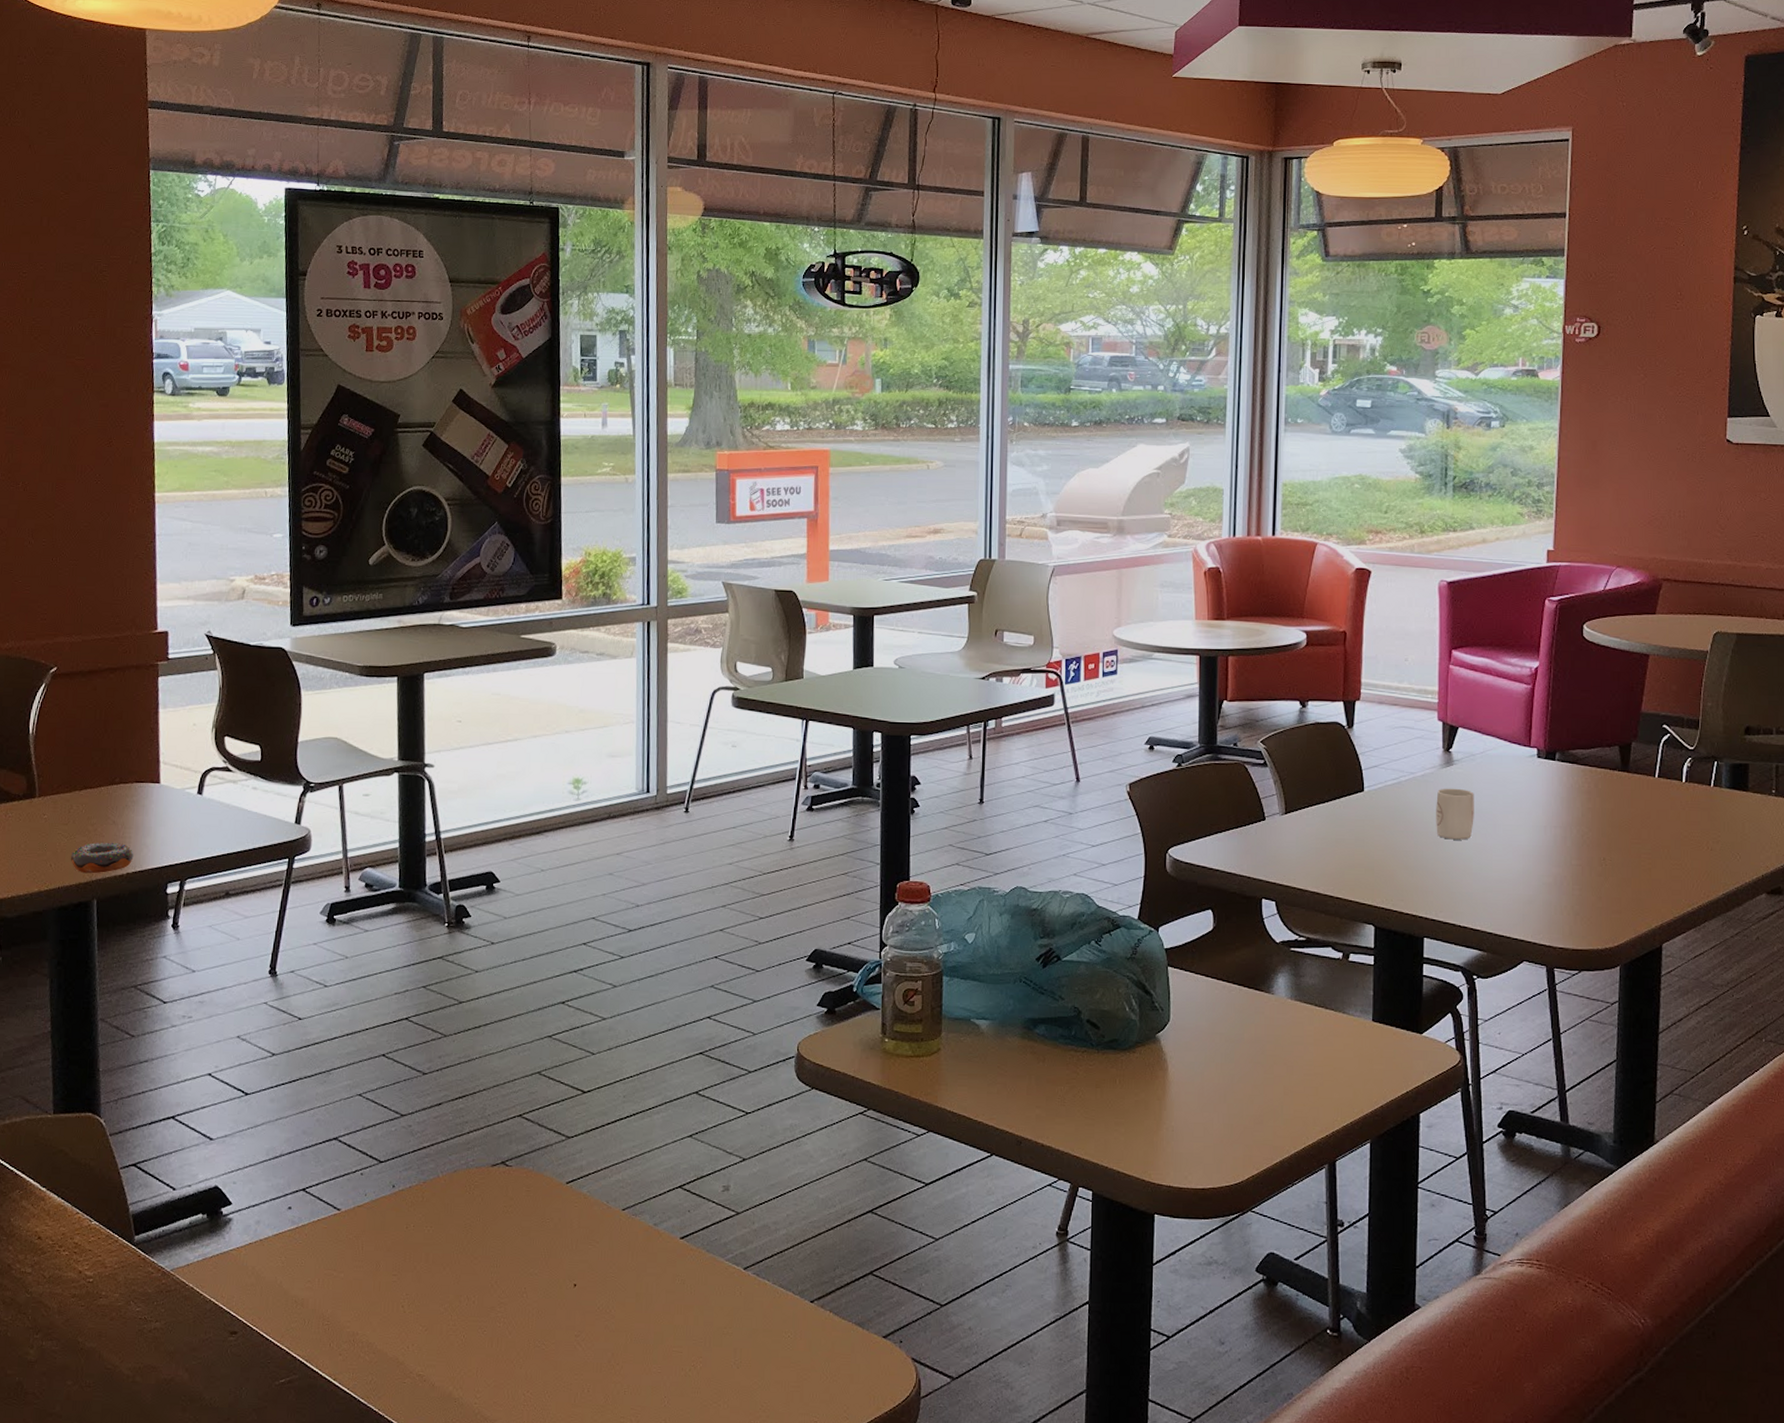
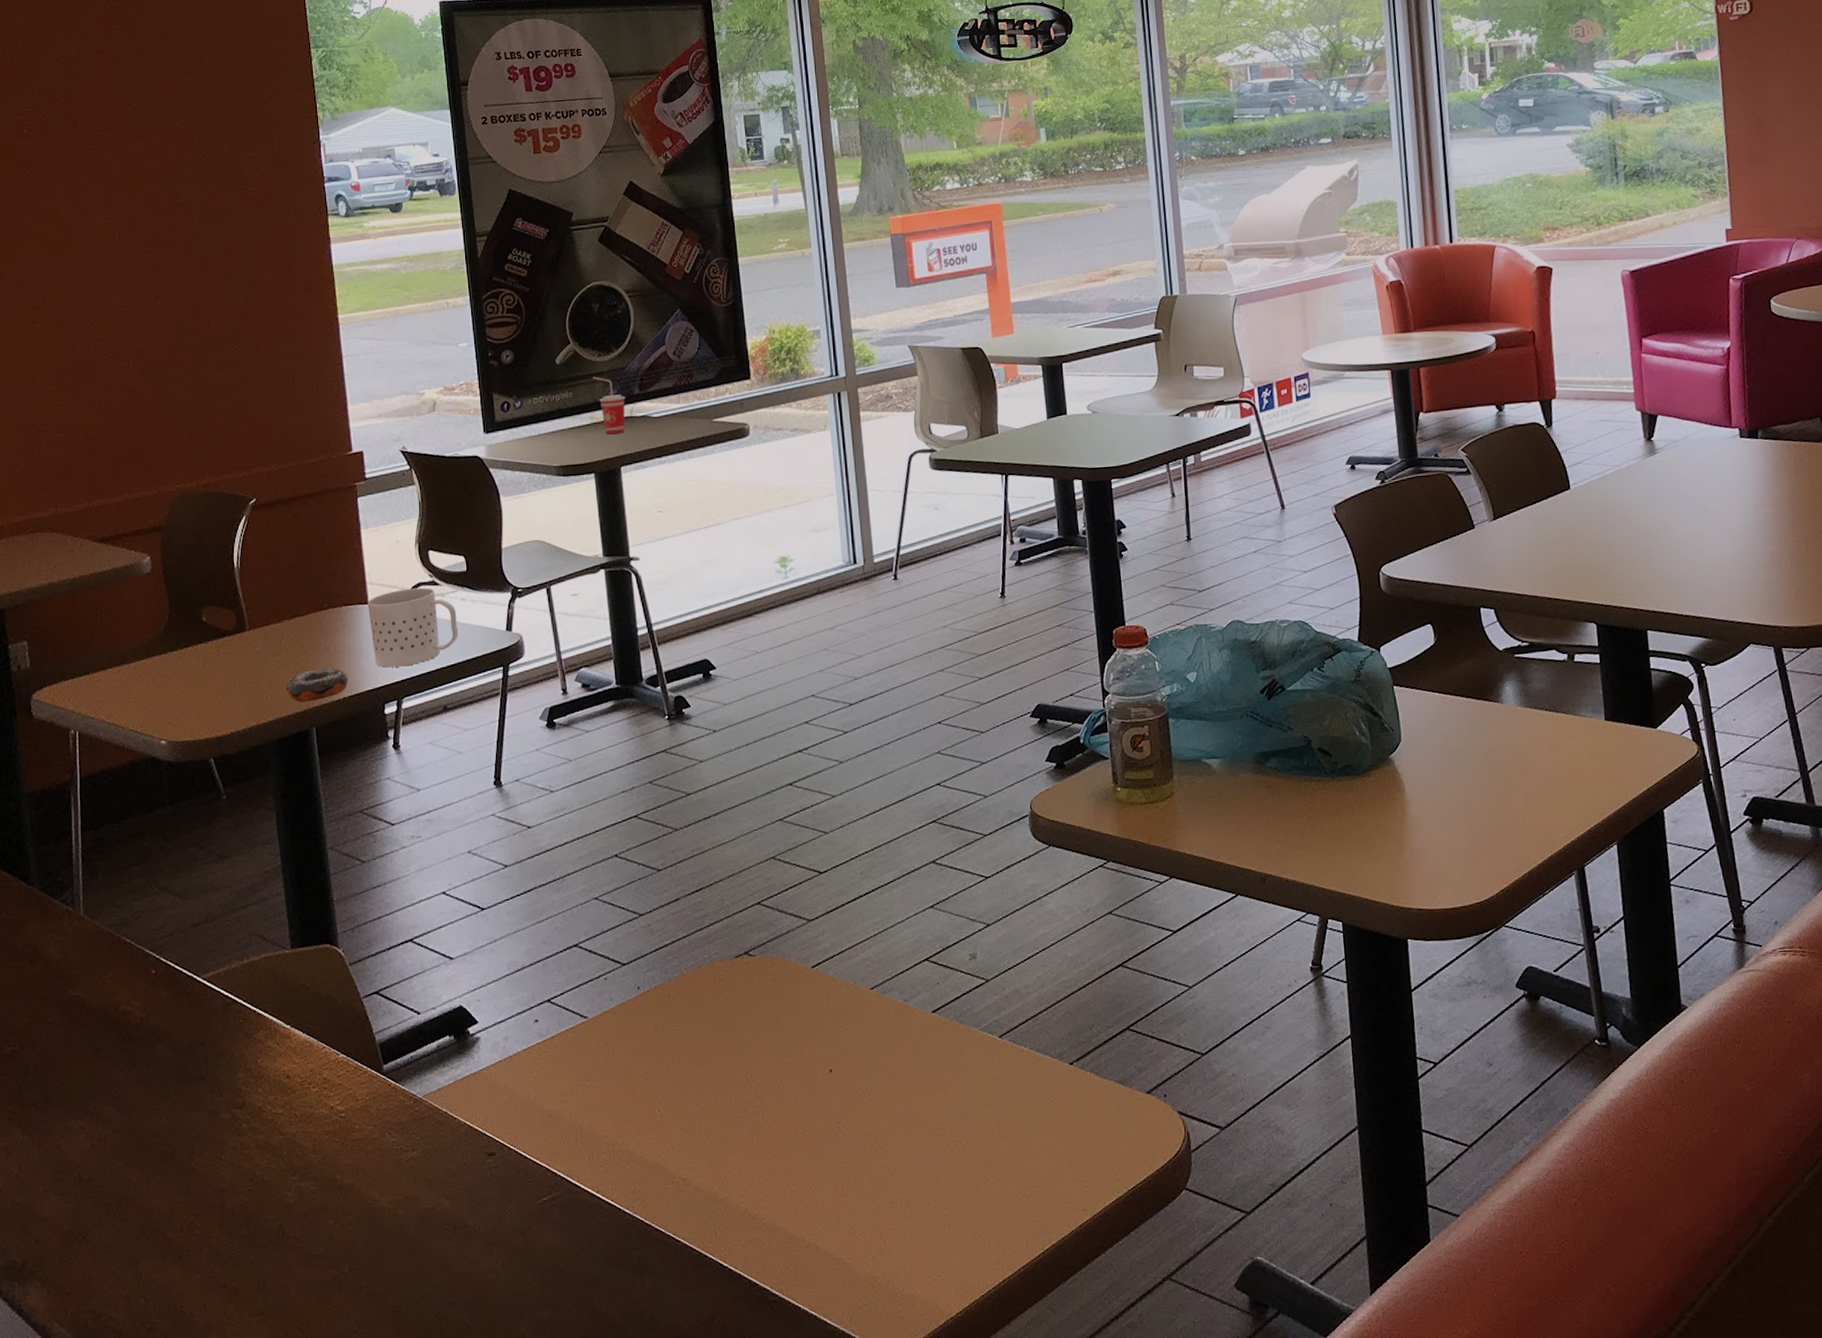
mug: none [159,772,247,849] -> present [367,587,459,668]
beverage cup: none [404,580,436,640] -> present [593,376,626,435]
mug: present [1436,788,1474,840] -> none [1643,476,1684,529]

